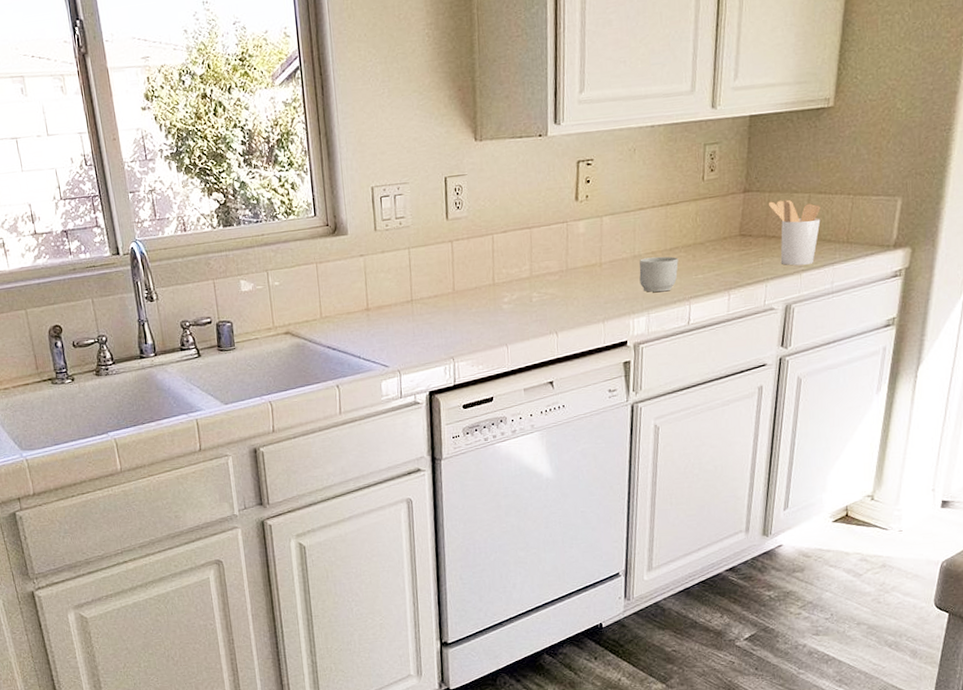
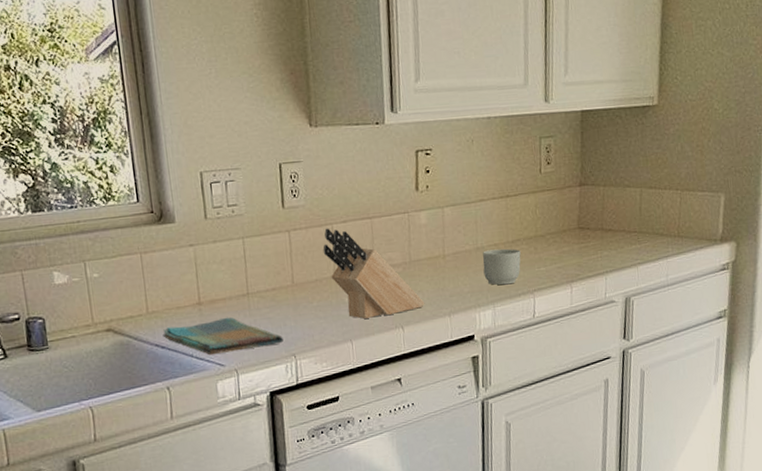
dish towel: none [334,322,443,357] -> present [163,317,283,356]
knife block: none [483,238,580,324] -> present [323,228,425,319]
utensil holder: present [768,199,821,266] -> none [603,193,653,259]

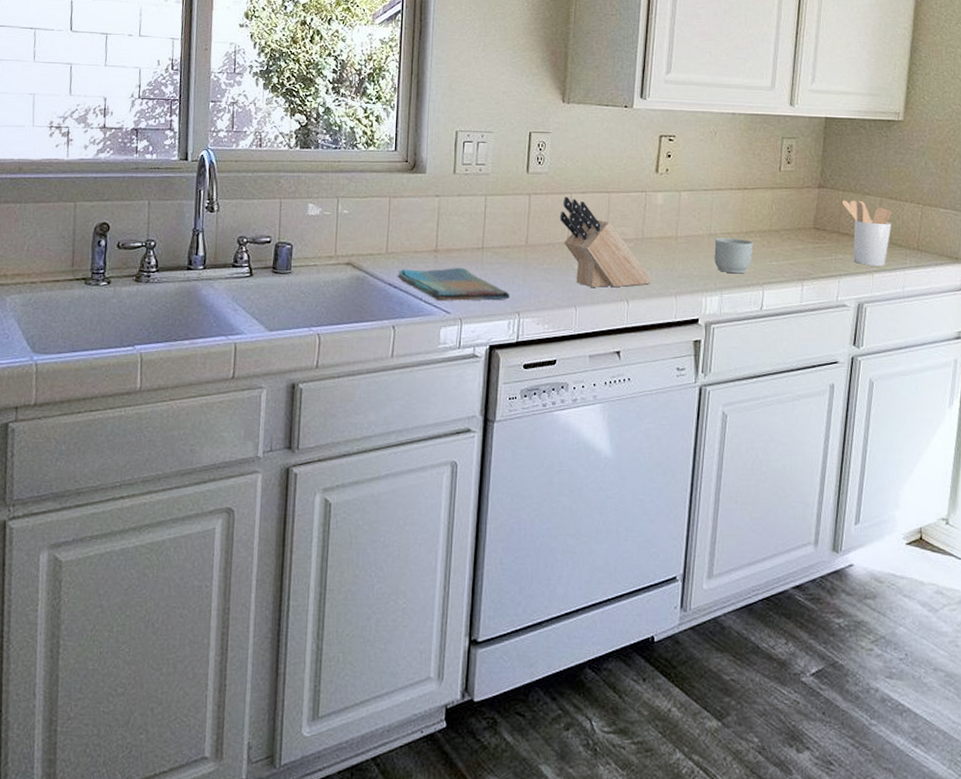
utensil holder: none [603,193,653,259] -> present [841,200,892,266]

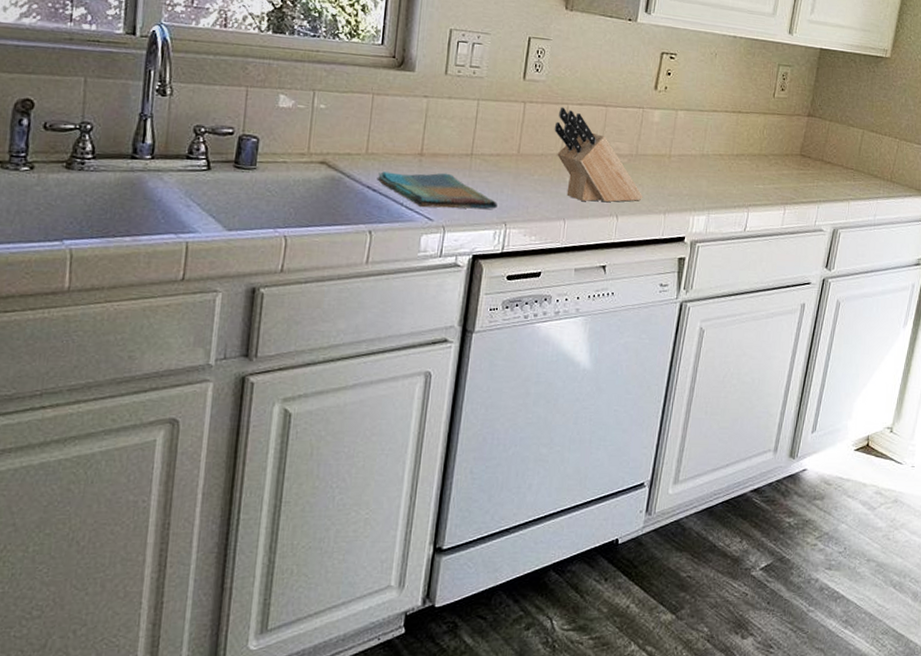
mug: present [714,237,753,274] -> none [704,158,743,195]
utensil holder: present [841,200,892,266] -> none [827,129,871,195]

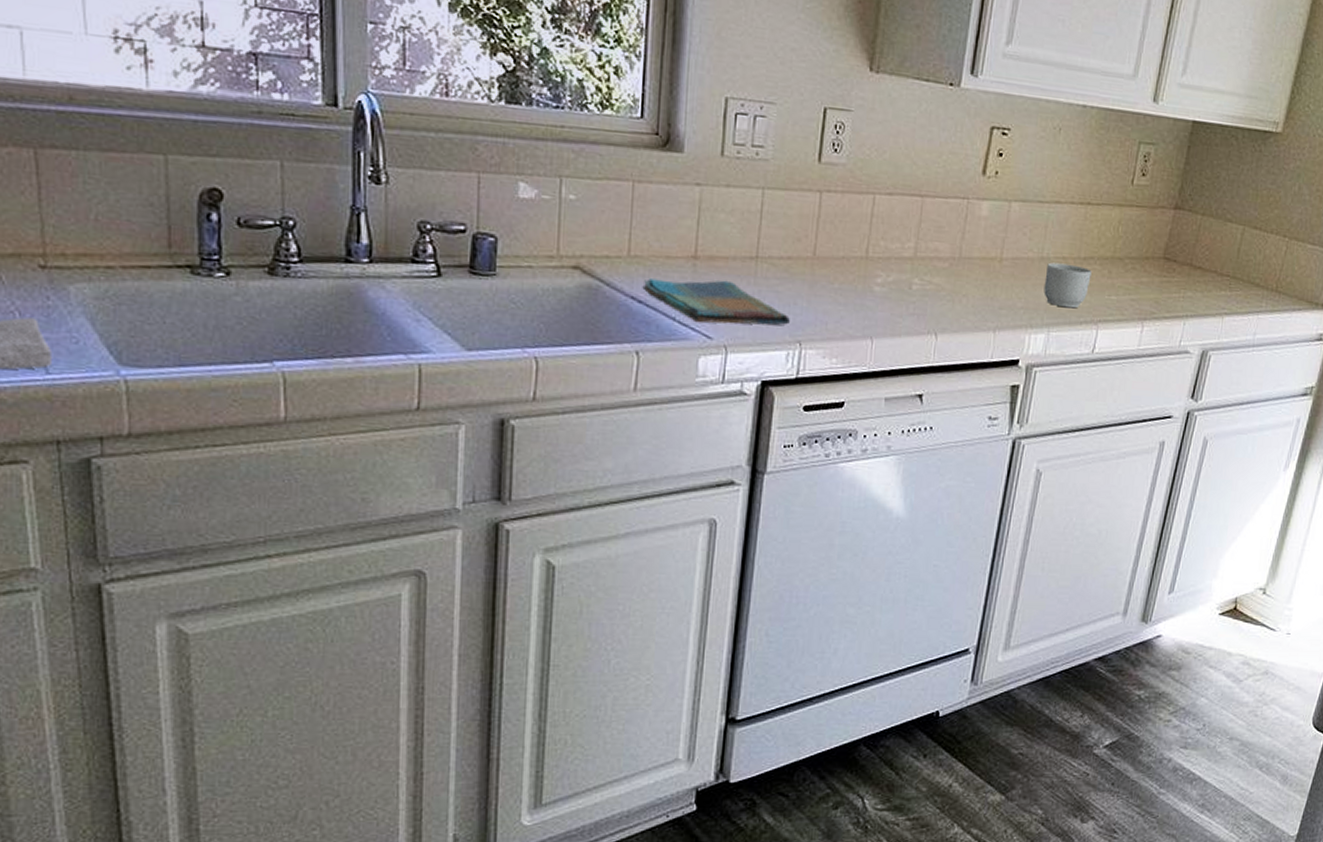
knife block: present [554,107,643,203] -> none [857,197,968,317]
mug: none [704,158,743,195] -> present [1044,262,1092,309]

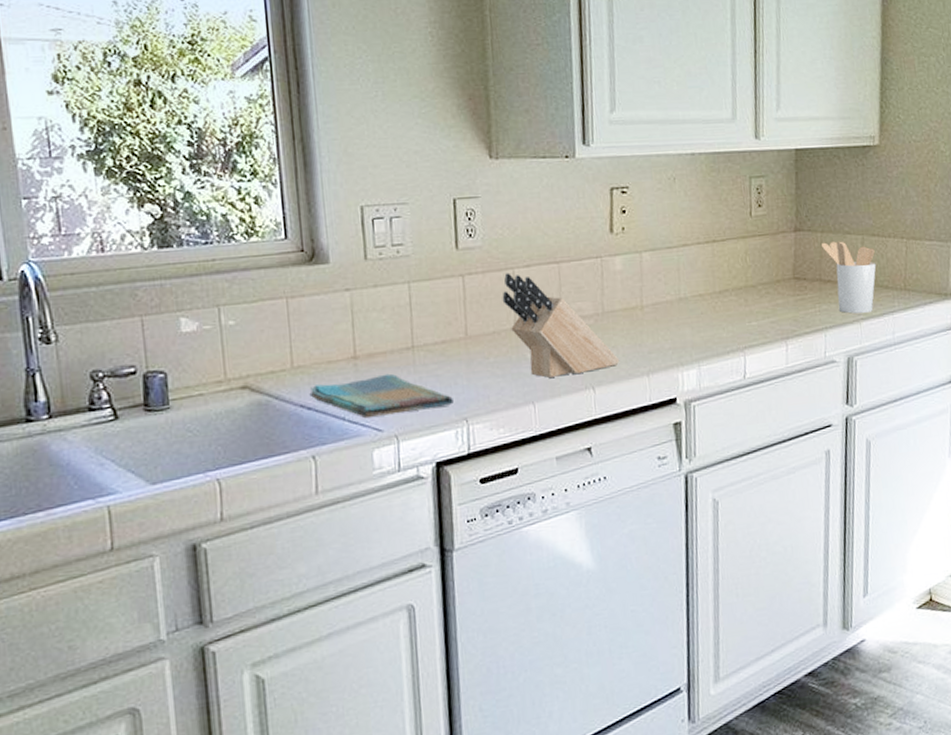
knife block: none [857,197,968,317] -> present [502,273,620,378]
mug: present [1044,262,1092,309] -> none [686,300,730,341]
utensil holder: none [1198,226,1254,308] -> present [821,241,877,314]

